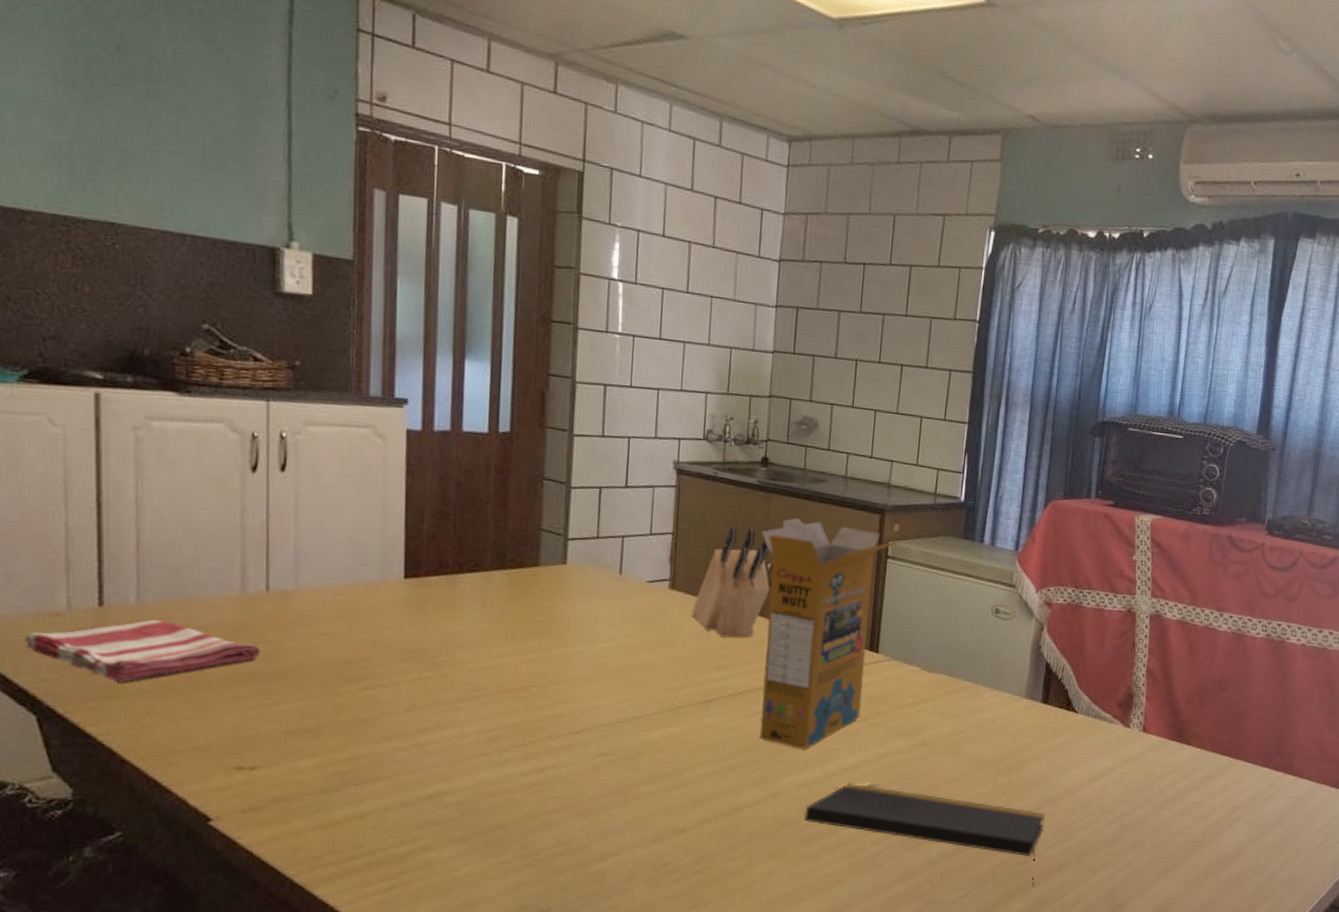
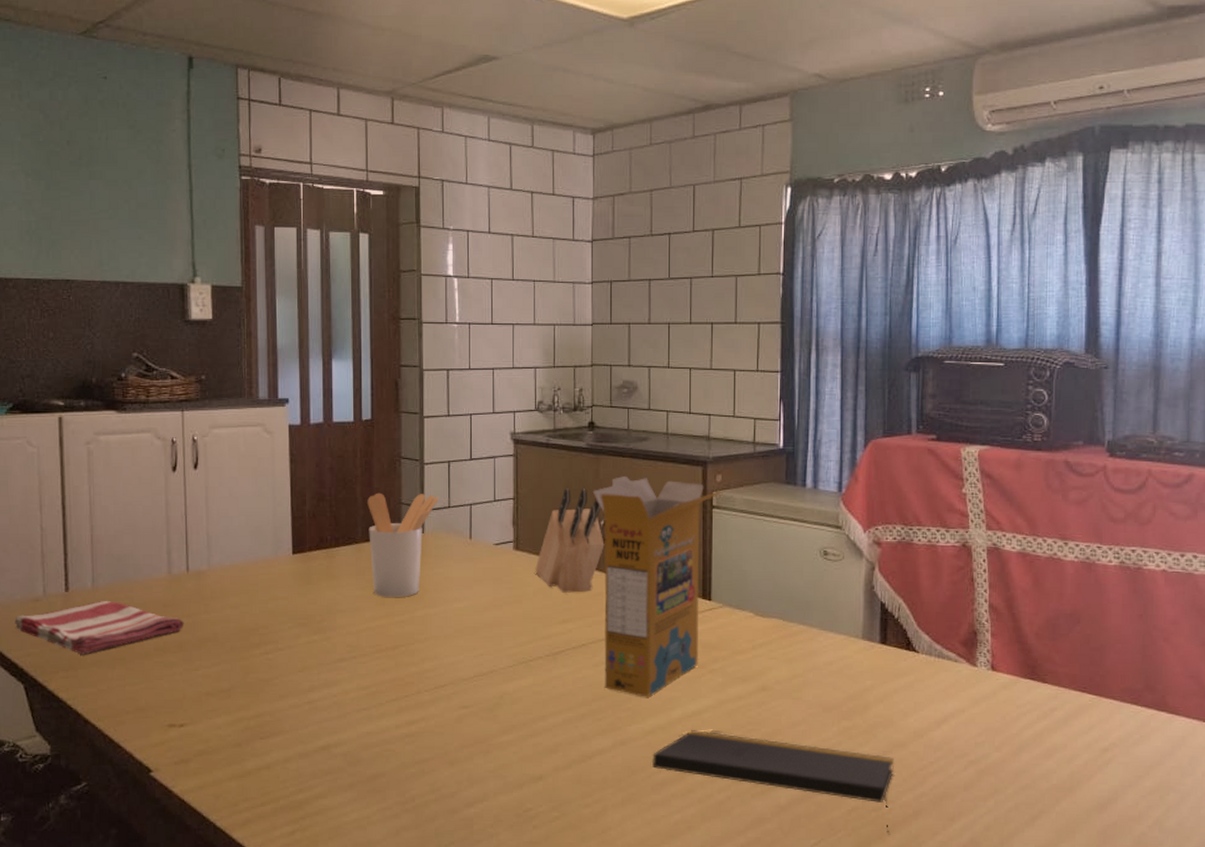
utensil holder: none [500,515,586,634] -> present [367,492,438,597]

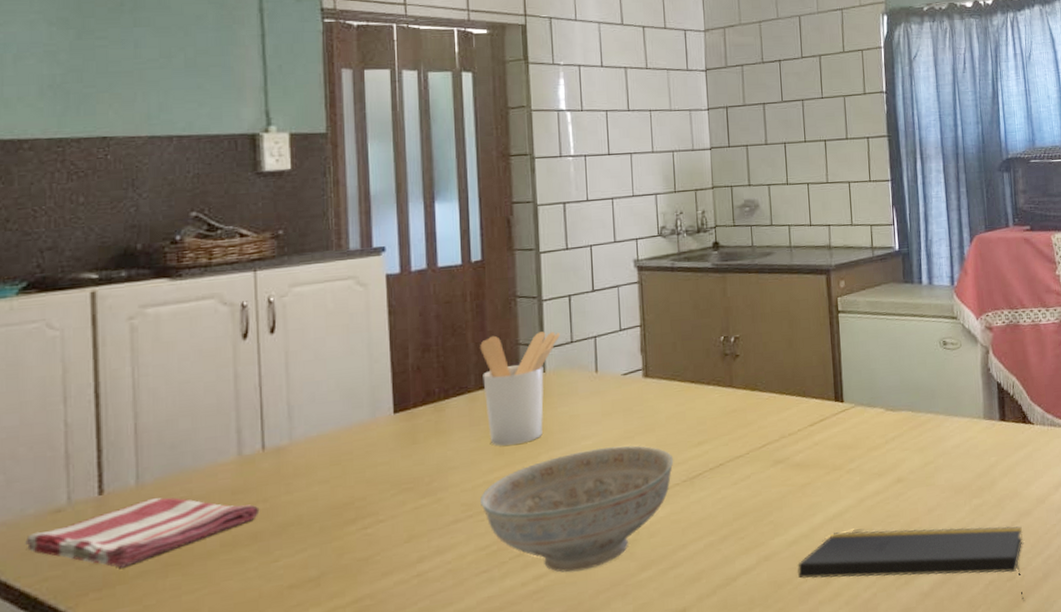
decorative bowl: none [363,611,539,724] -> present [480,445,674,572]
knife block: present [535,489,605,593] -> none [666,308,736,415]
cereal box: present [592,475,724,697] -> none [721,290,848,508]

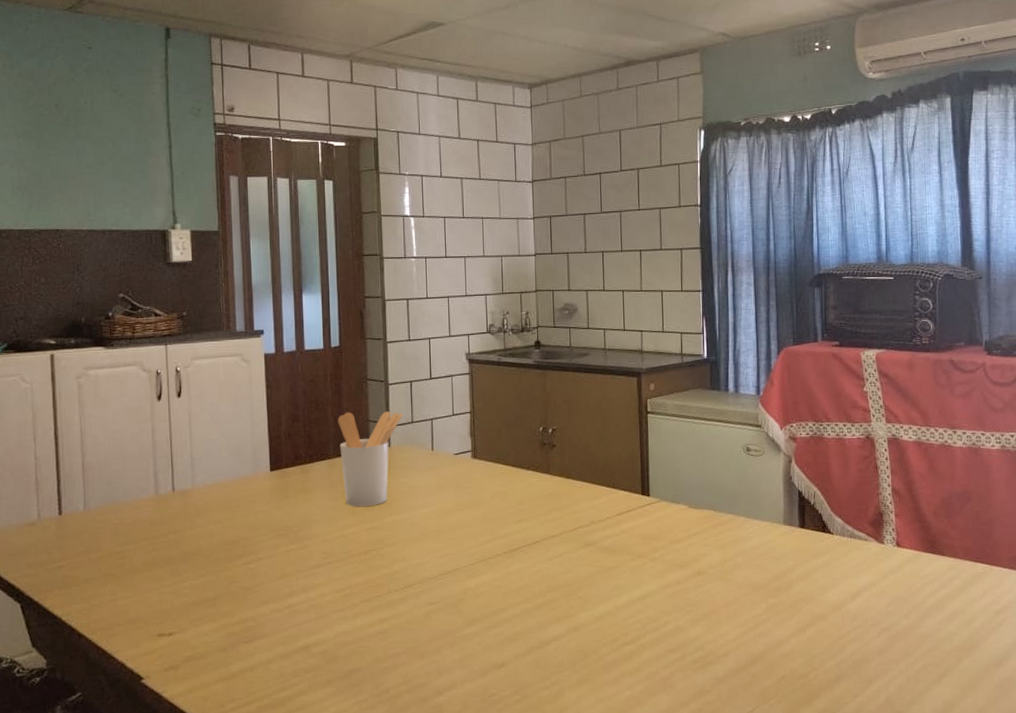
dish towel: present [25,497,260,568] -> none [11,521,171,573]
decorative bowl: present [480,445,674,572] -> none [337,516,497,620]
notepad: present [797,526,1025,601] -> none [603,614,818,699]

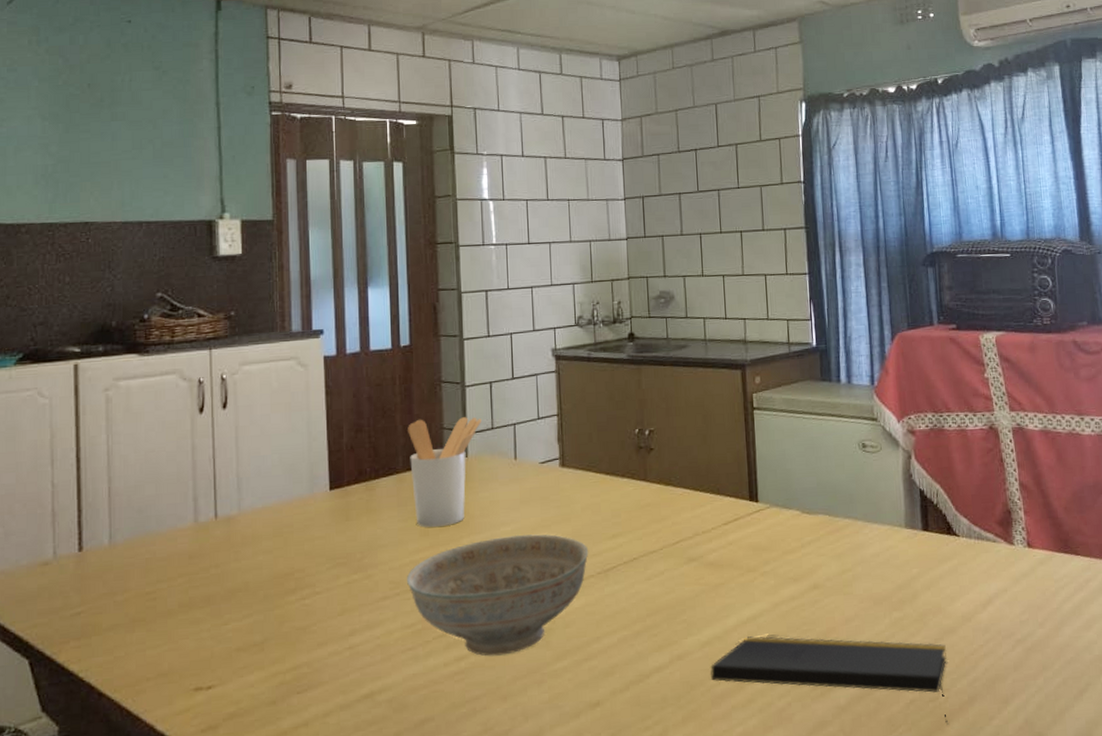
decorative bowl: none [337,516,497,620] -> present [407,534,589,656]
notepad: none [603,614,818,699] -> present [710,636,949,725]

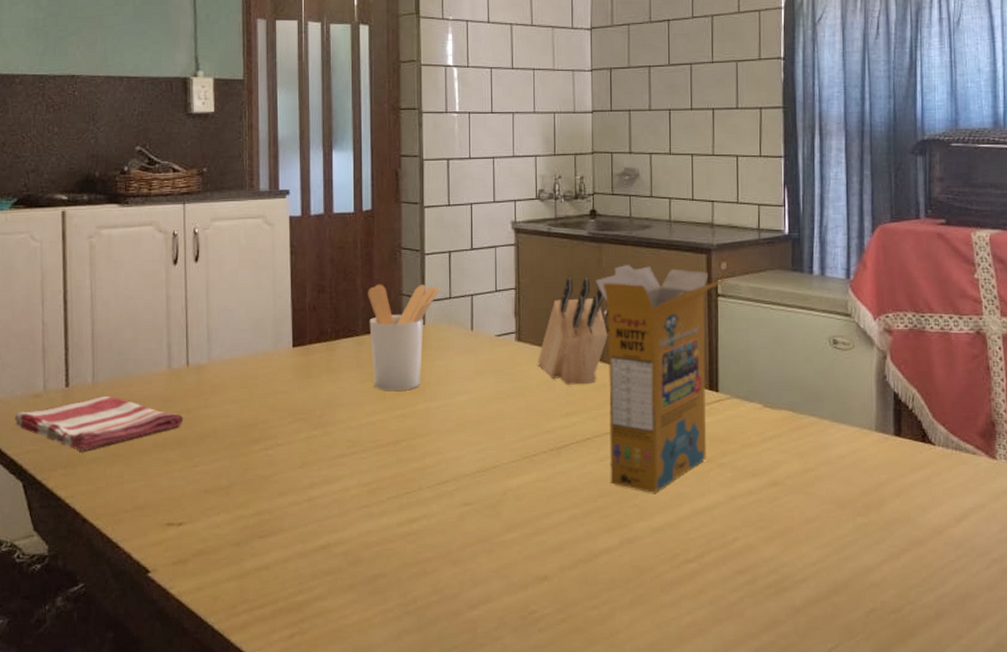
dish towel: none [19,557,212,620] -> present [15,395,184,452]
decorative bowl: present [407,534,589,656] -> none [364,405,542,521]
knife block: none [582,400,651,507] -> present [538,278,608,385]
cereal box: none [636,383,764,607] -> present [595,264,729,493]
notepad: present [710,636,949,725] -> none [661,527,914,638]

